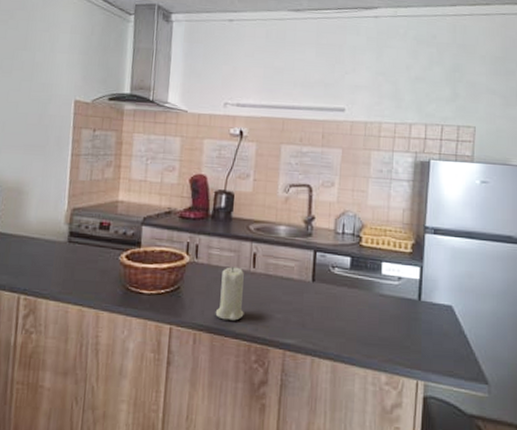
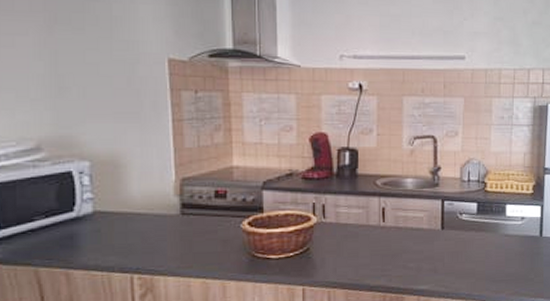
candle: present [215,267,244,321] -> none [348,223,377,275]

